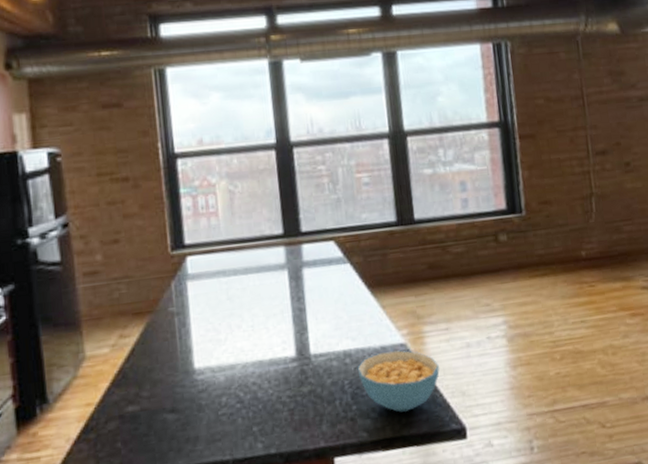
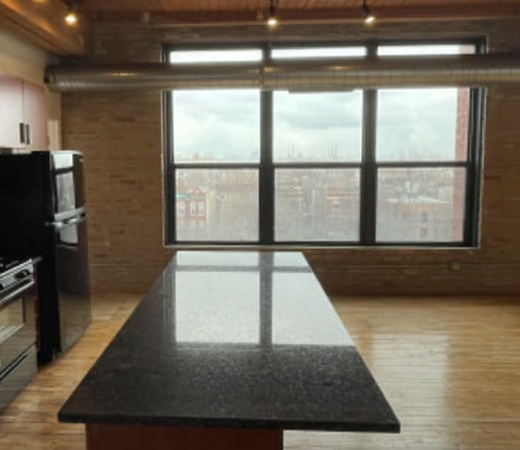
cereal bowl: present [357,350,440,413] -> none [310,350,382,402]

